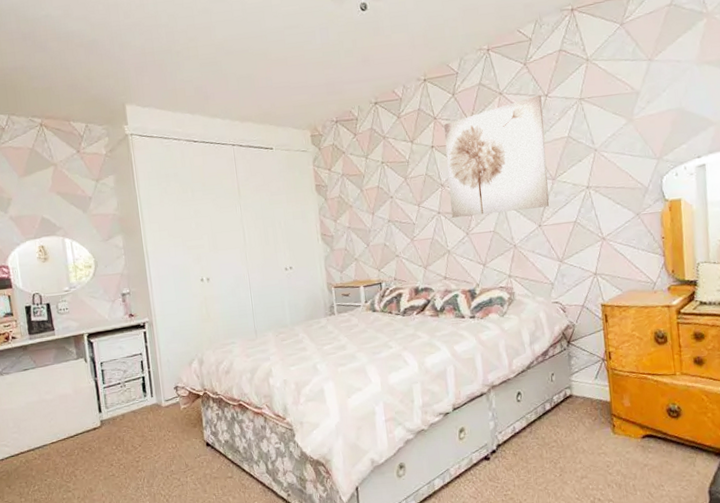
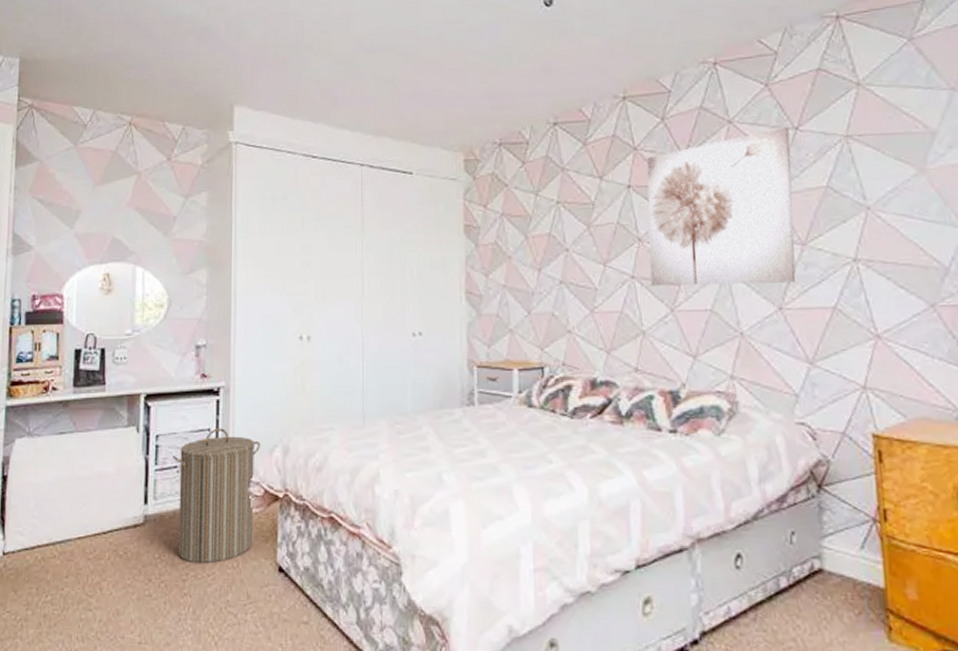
laundry hamper: none [115,352,185,449] -> present [172,428,260,564]

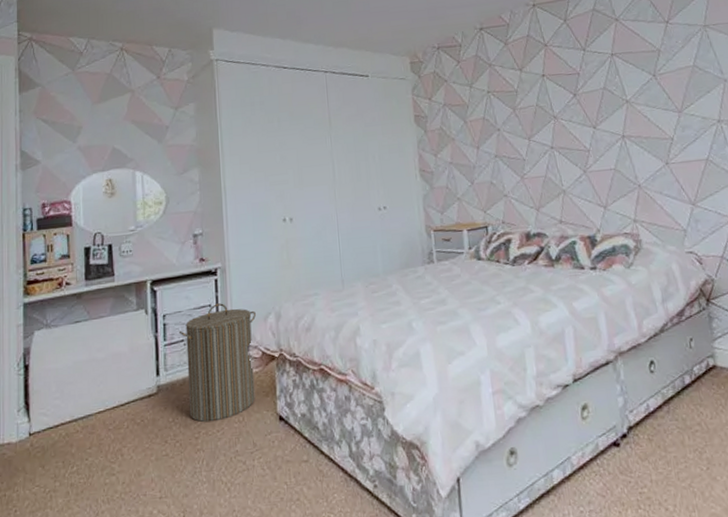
wall art: present [646,126,796,286] -> none [556,21,677,154]

